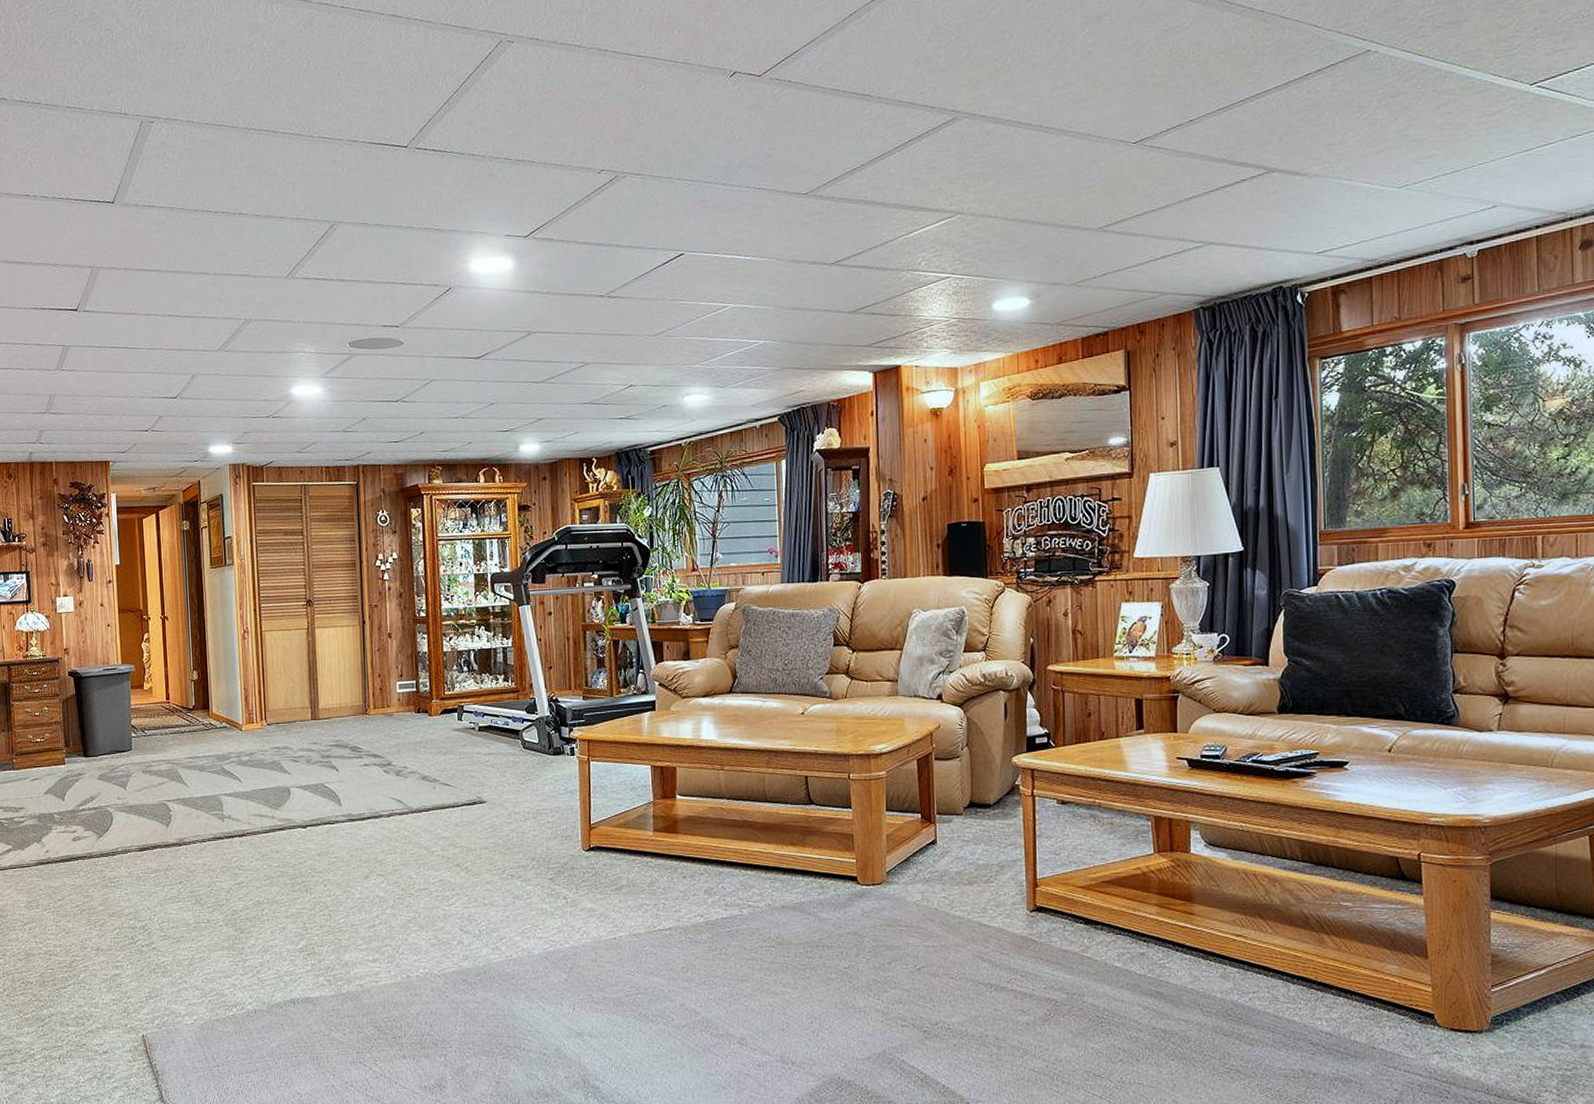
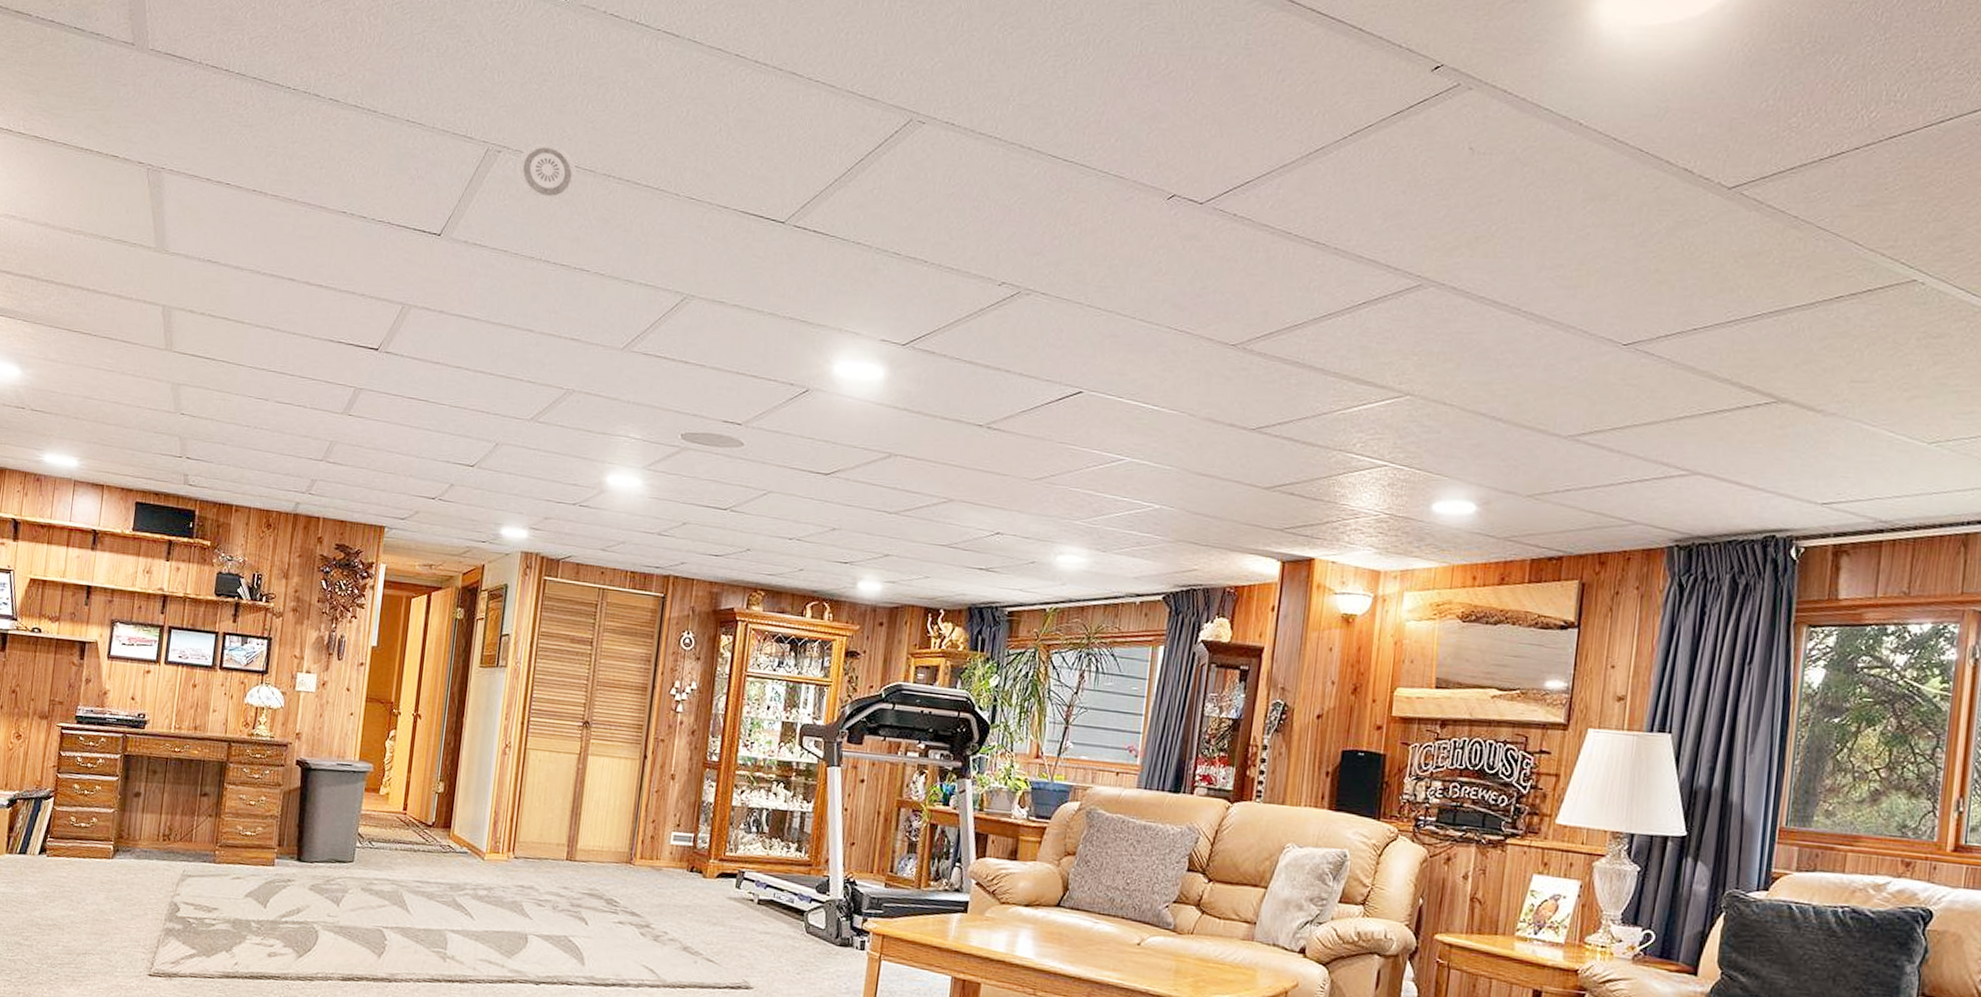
smoke detector: none [170,107,223,161] -> present [517,142,578,203]

